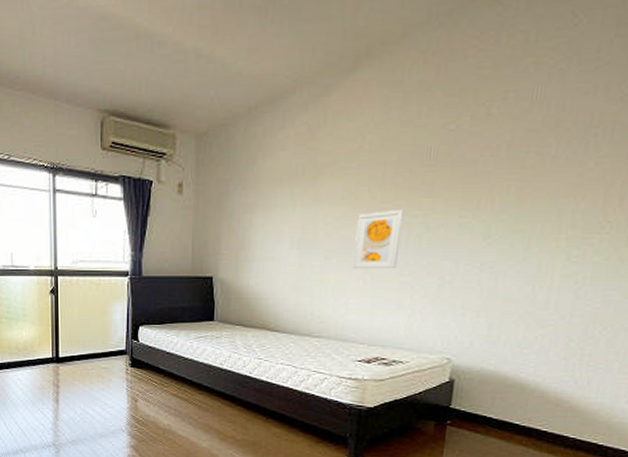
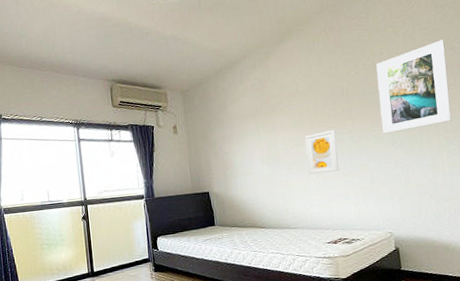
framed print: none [473,82,615,223] -> present [376,39,452,134]

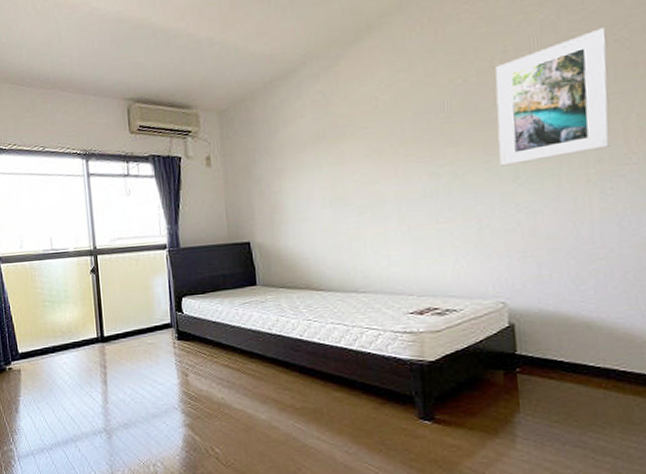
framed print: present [305,129,339,175] -> none [384,160,432,222]

